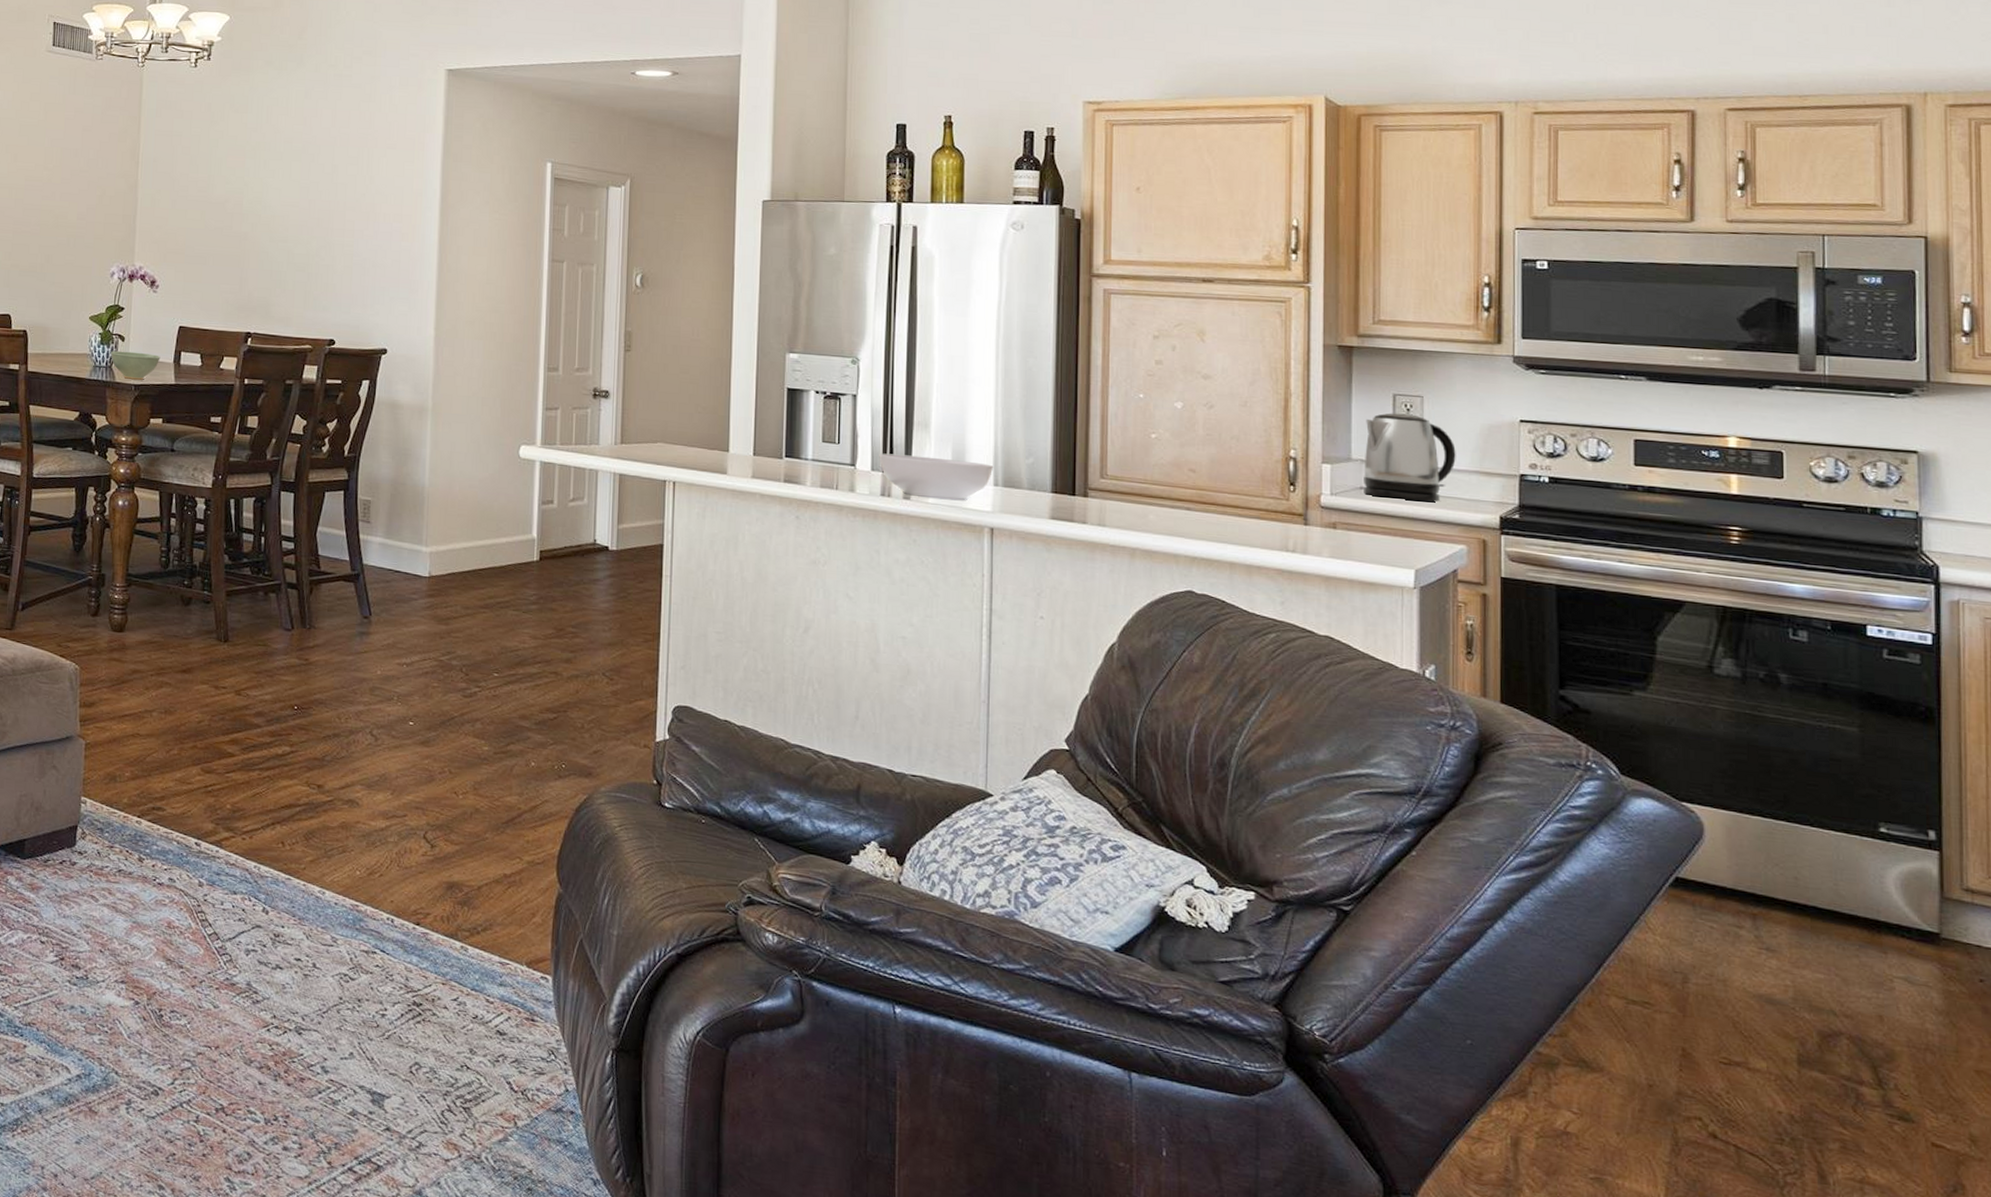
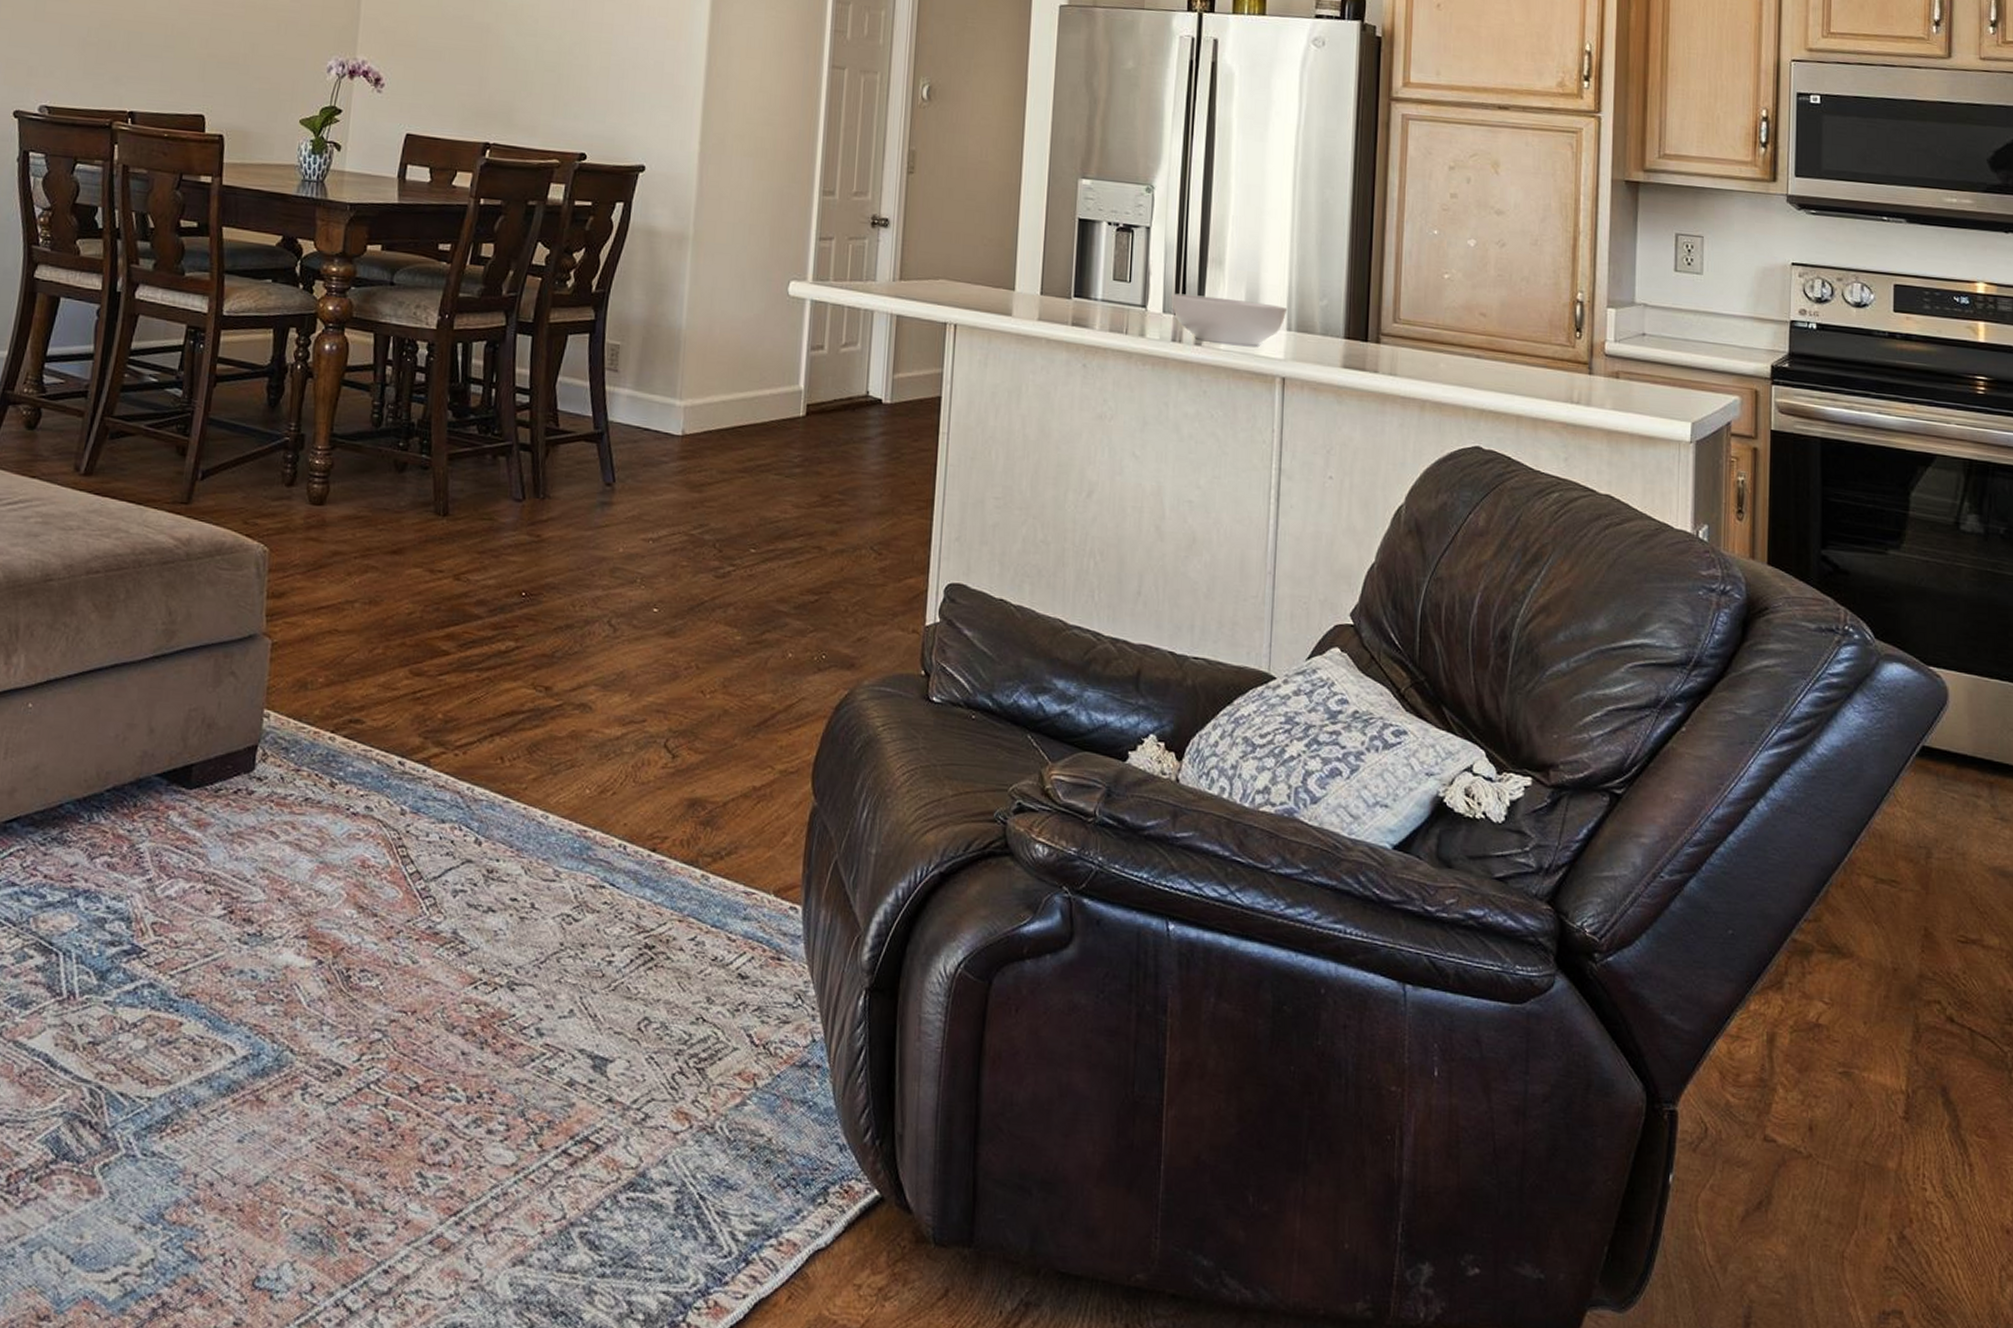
bowl: present [110,350,161,381] -> none [323,162,383,199]
kettle: present [1364,413,1456,503] -> none [1646,253,1732,350]

